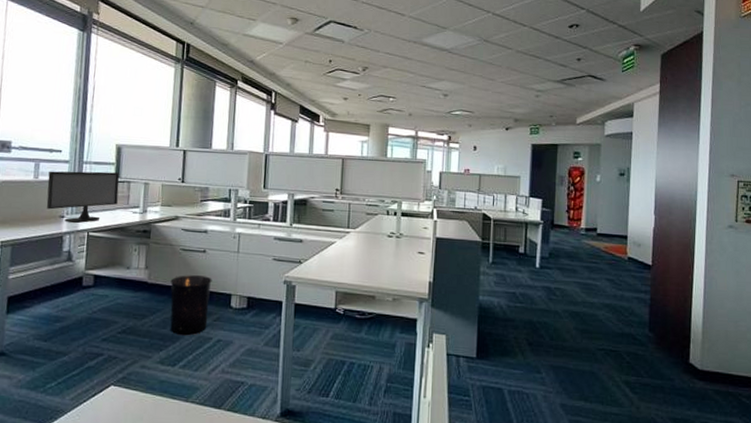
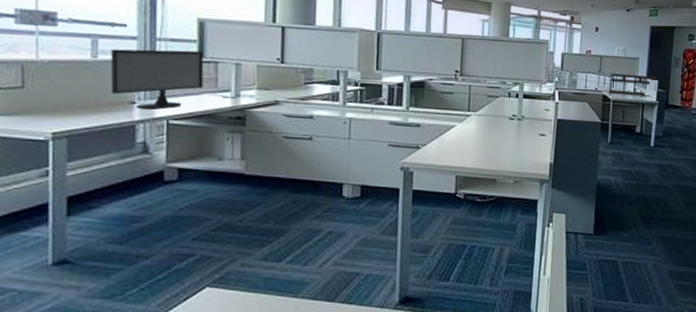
waste bin: present [170,275,212,335] -> none [272,164,321,228]
desk organizer: none [489,191,539,217] -> present [609,73,655,98]

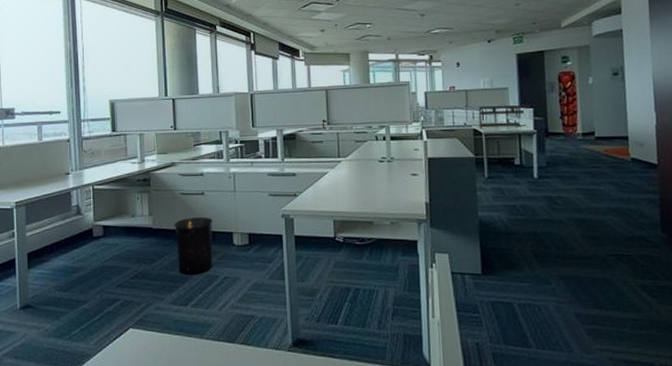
computer monitor: present [110,49,204,110] -> none [51,127,116,178]
waste bin: none [272,164,321,228] -> present [174,217,213,275]

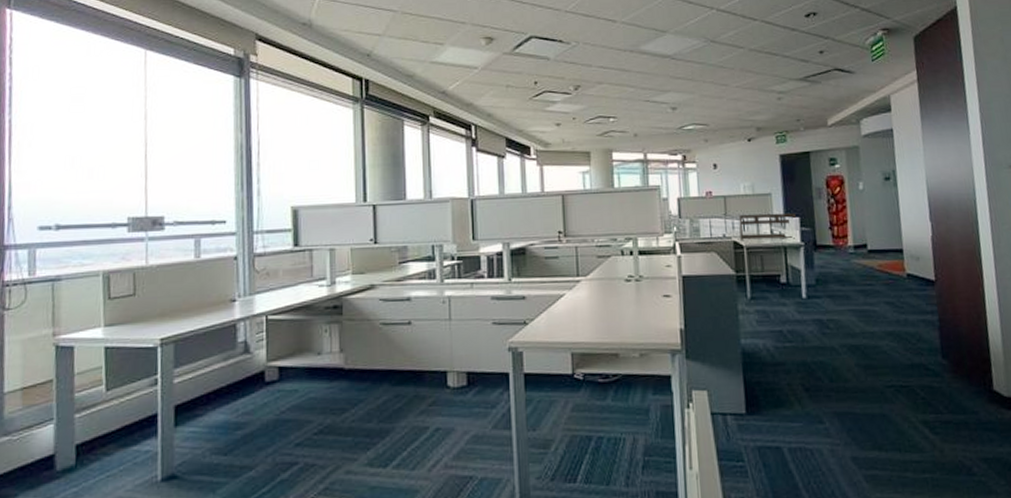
waste bin: present [174,217,213,275] -> none [372,352,422,427]

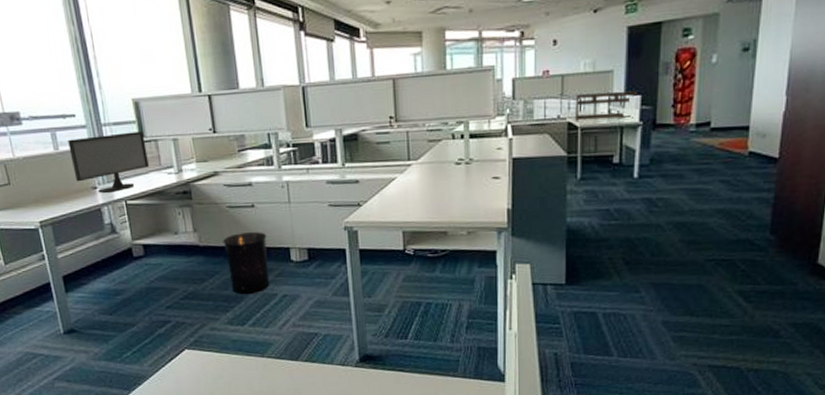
computer monitor: none [212,240,299,306] -> present [68,131,149,193]
waste bin: none [372,352,422,427] -> present [222,232,270,294]

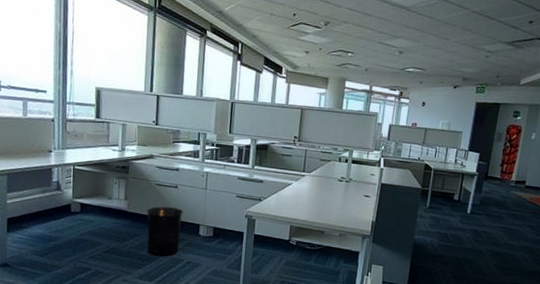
computer monitor: present [68,131,149,193] -> none [35,109,100,157]
desk organizer: present [575,91,637,121] -> none [431,144,477,169]

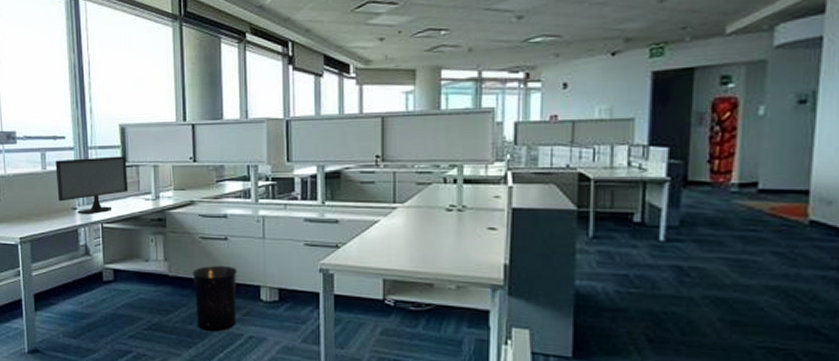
computer monitor: none [35,109,100,157] -> present [55,156,128,214]

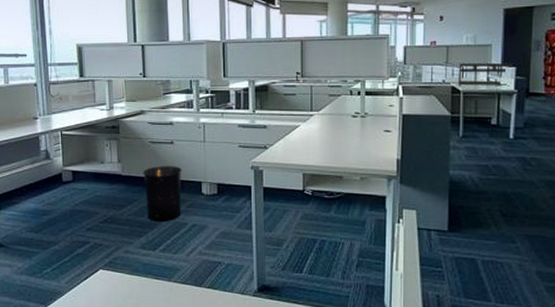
computer monitor: present [55,156,128,214] -> none [17,72,85,123]
desk organizer: none [588,141,663,173] -> present [458,62,512,87]

